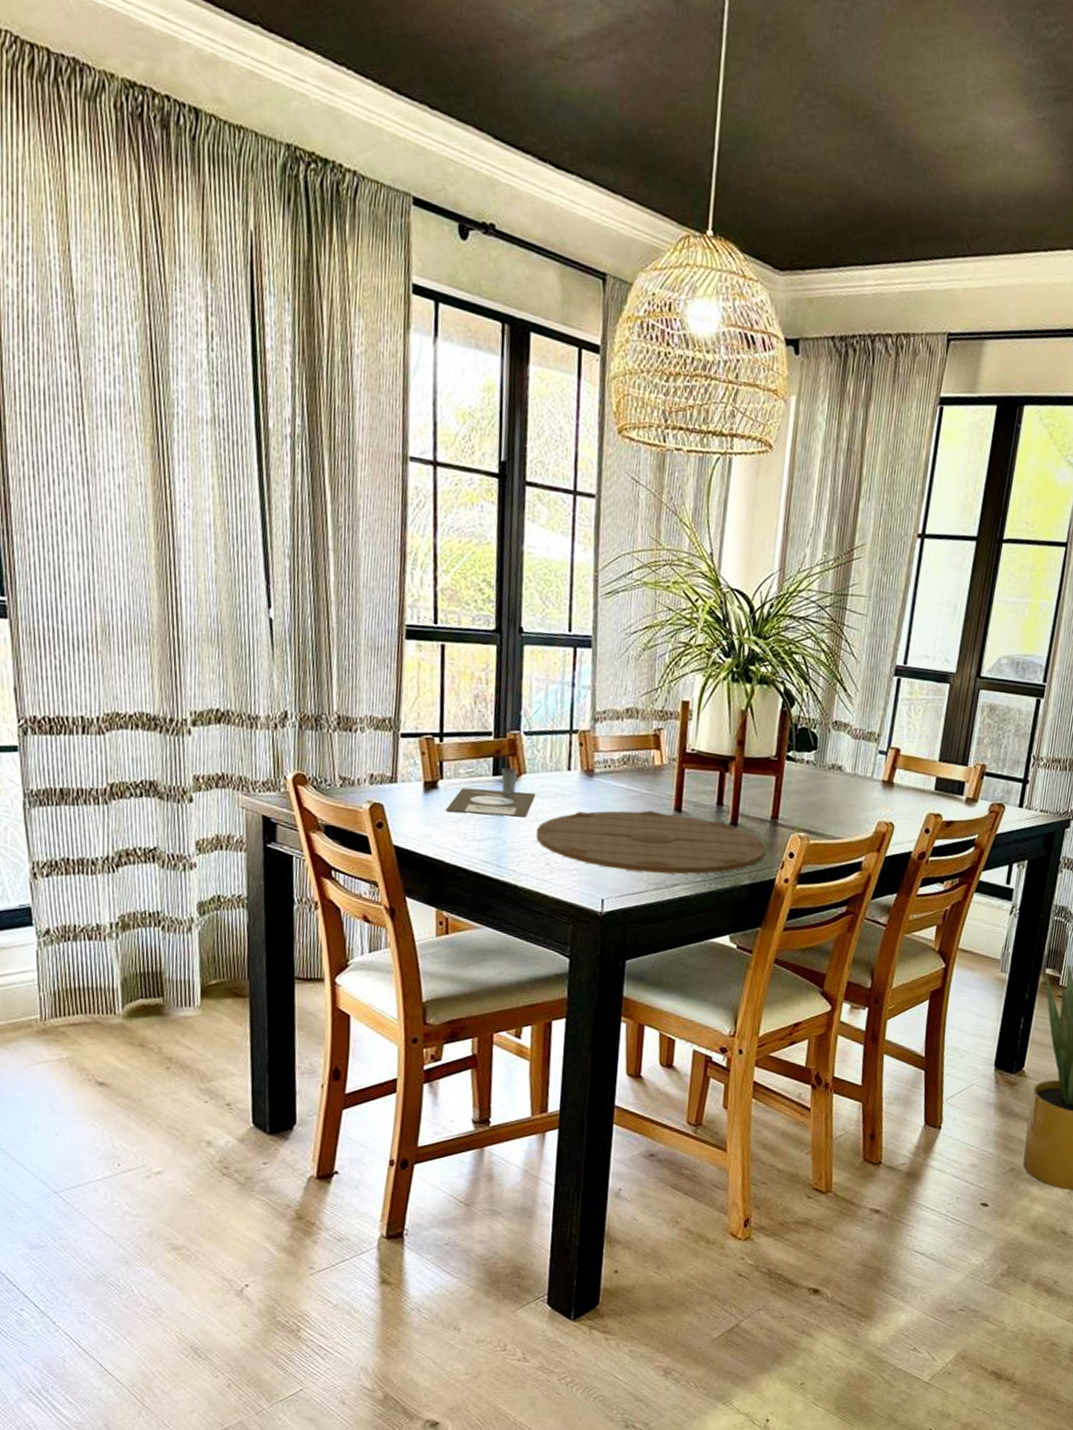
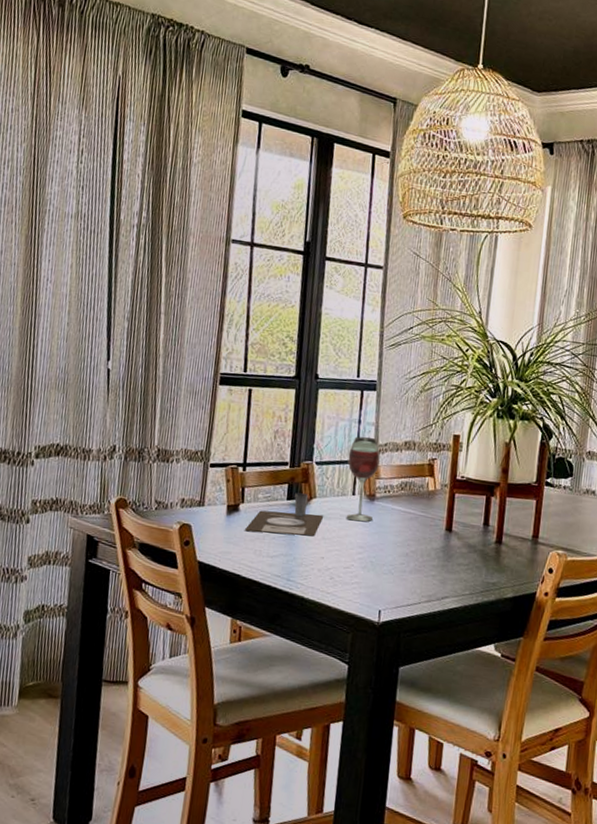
placemat: present [536,810,767,875] -> none [322,530,528,588]
wineglass: none [561,702,598,801] -> present [346,436,380,522]

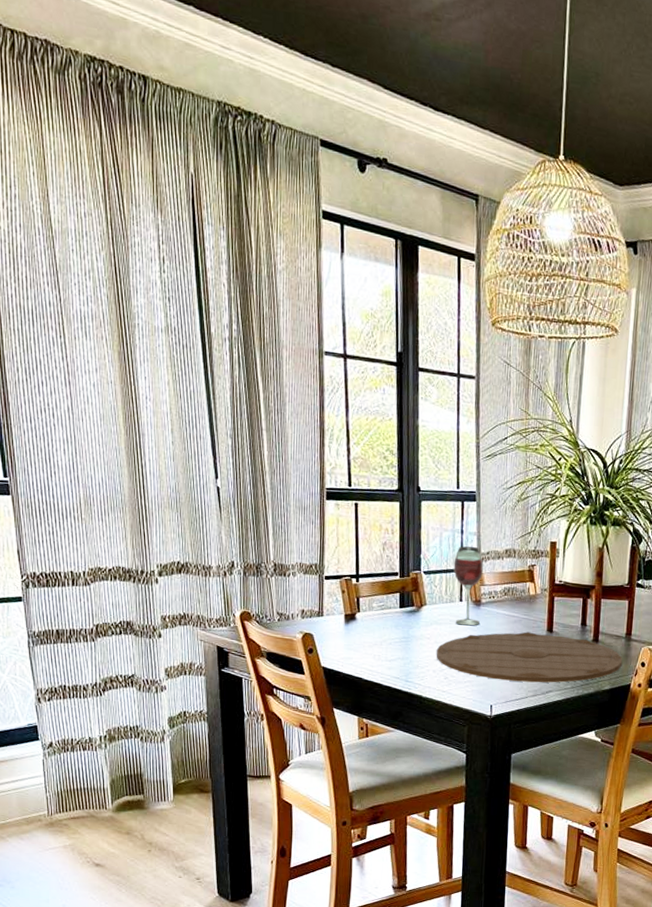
place setting: present [244,493,323,536] -> none [362,601,434,641]
placemat: none [322,530,528,588] -> present [436,632,623,683]

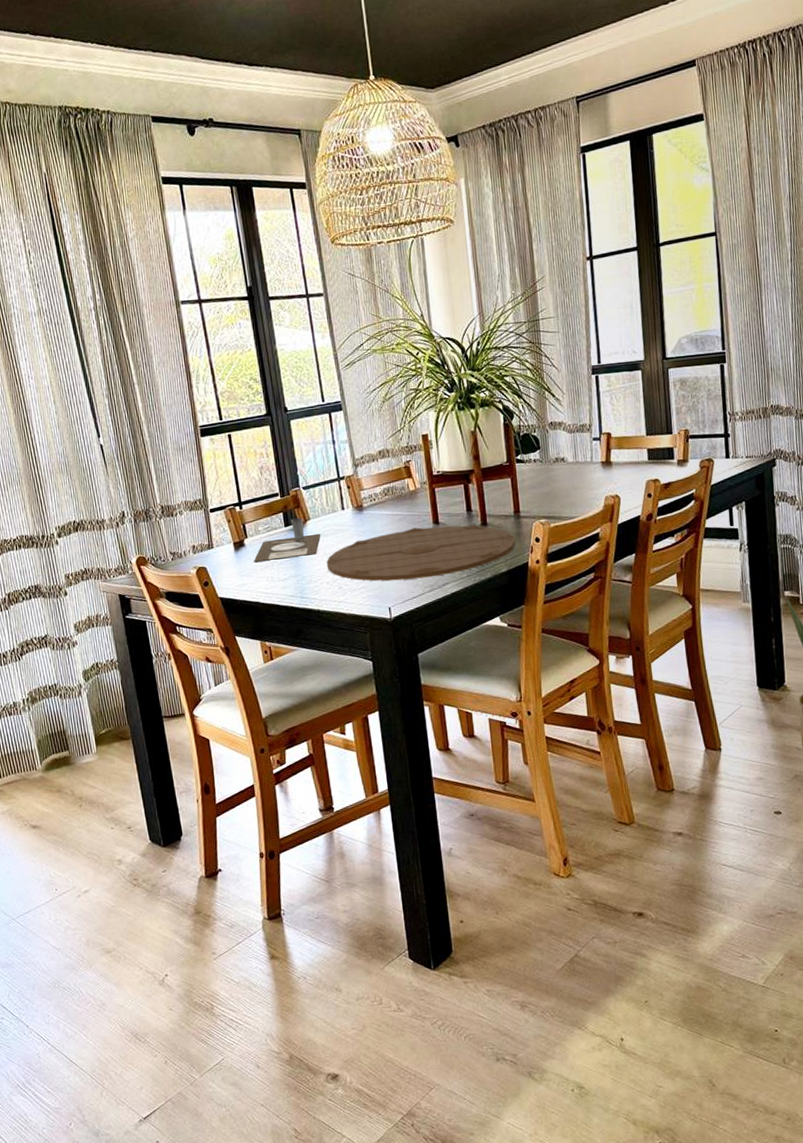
place setting: none [362,601,434,641] -> present [253,518,320,563]
wineglass: present [453,546,483,626] -> none [330,454,365,533]

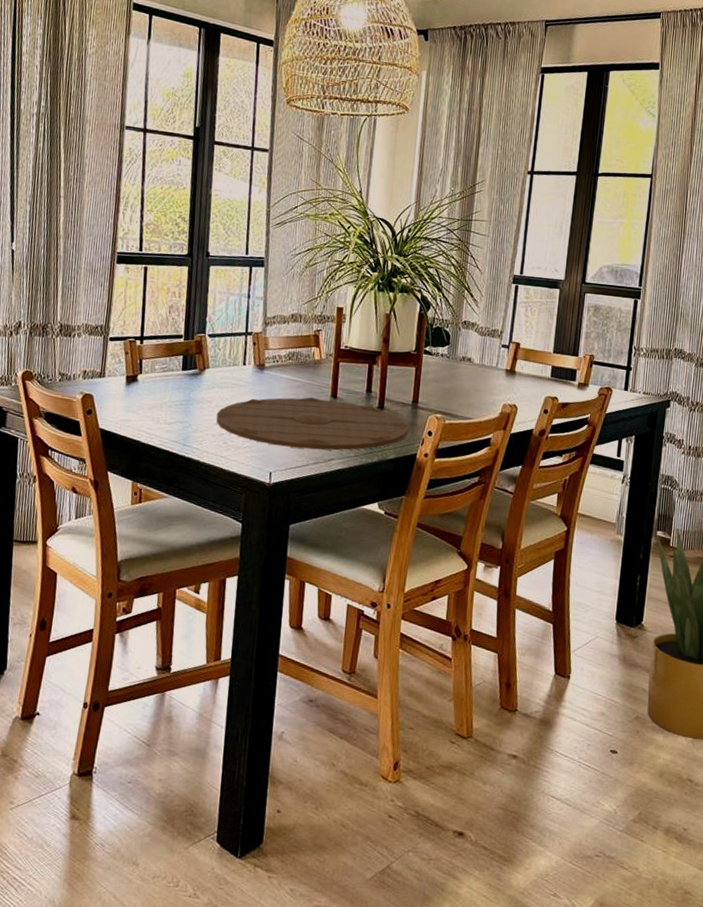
place setting: present [253,518,320,563] -> none [142,363,216,404]

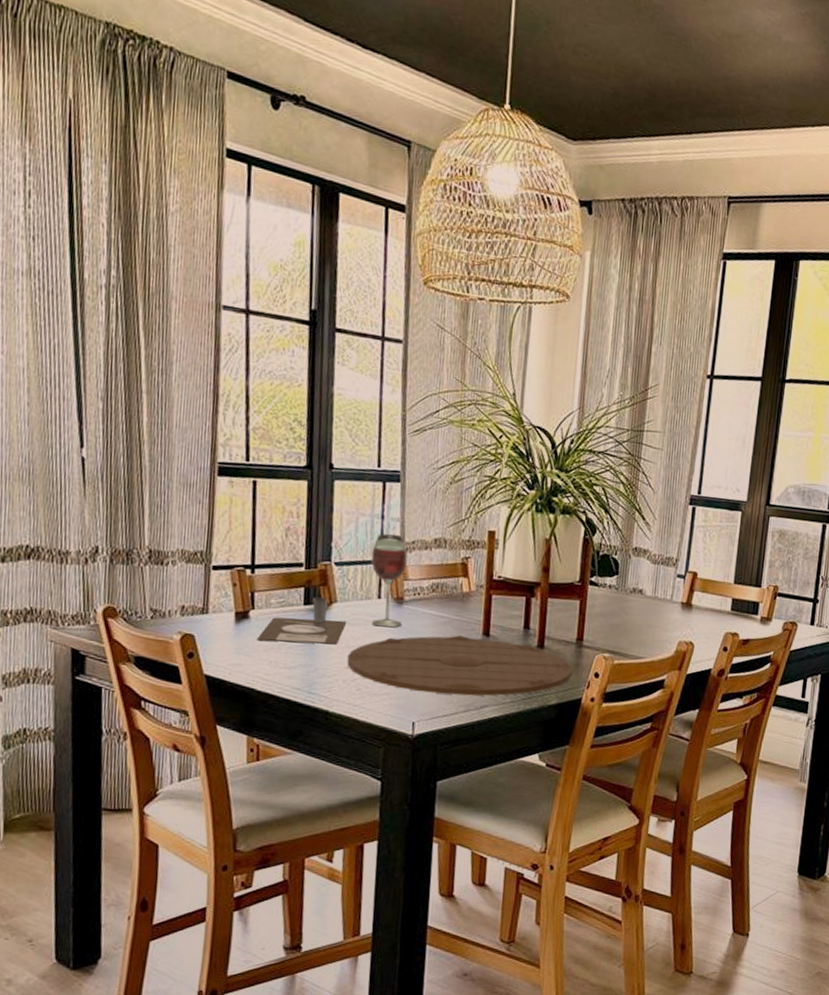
place setting: none [142,363,216,404] -> present [256,597,346,645]
wineglass: none [237,310,269,390] -> present [371,533,408,628]

